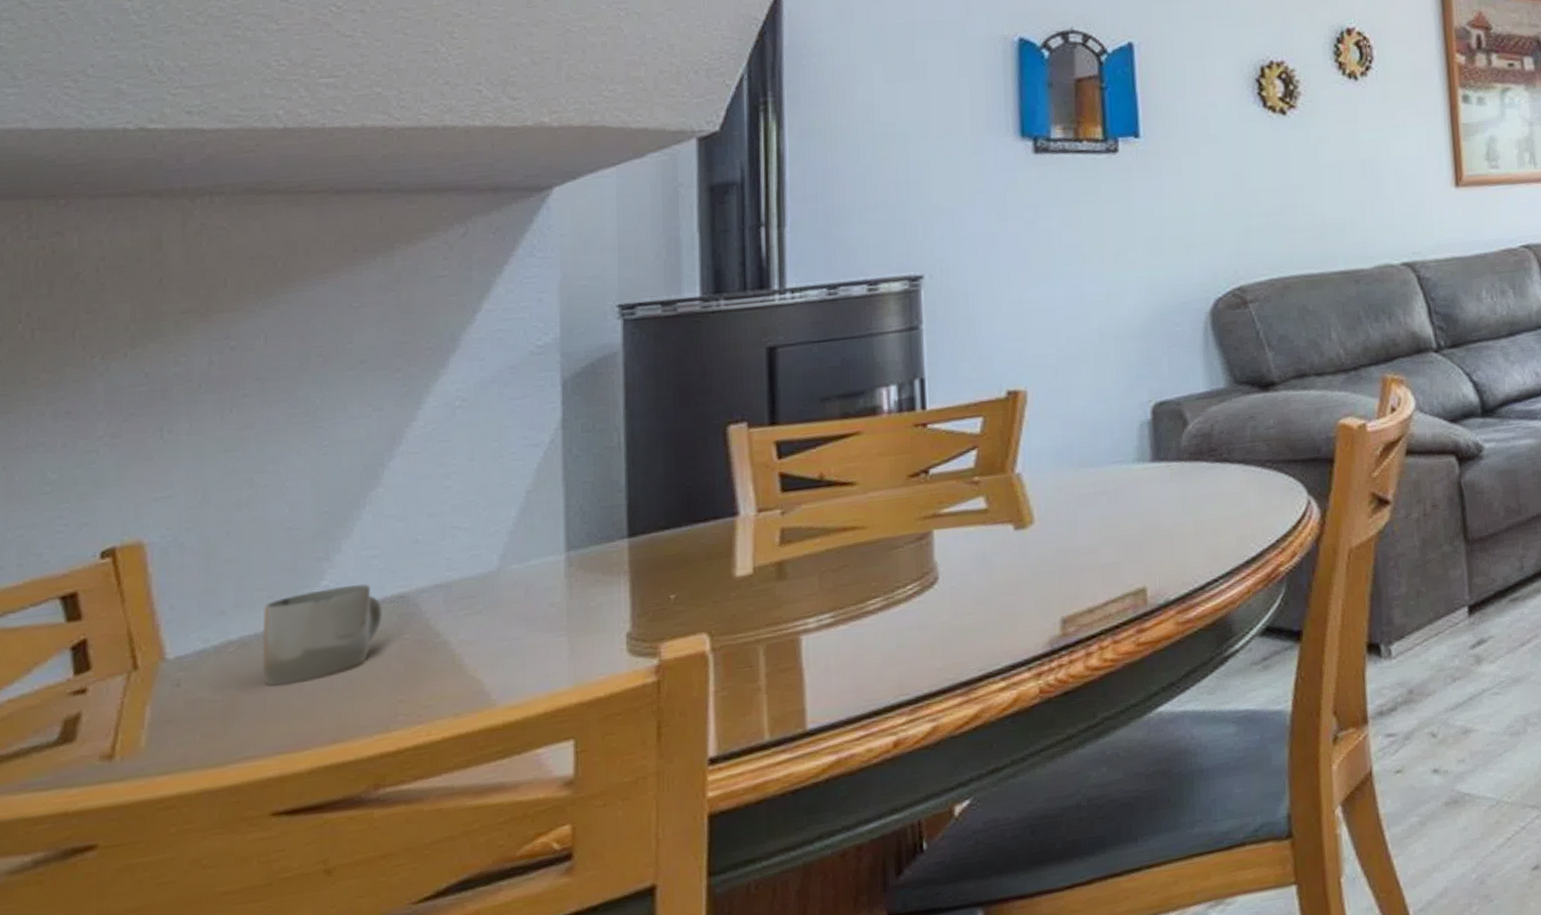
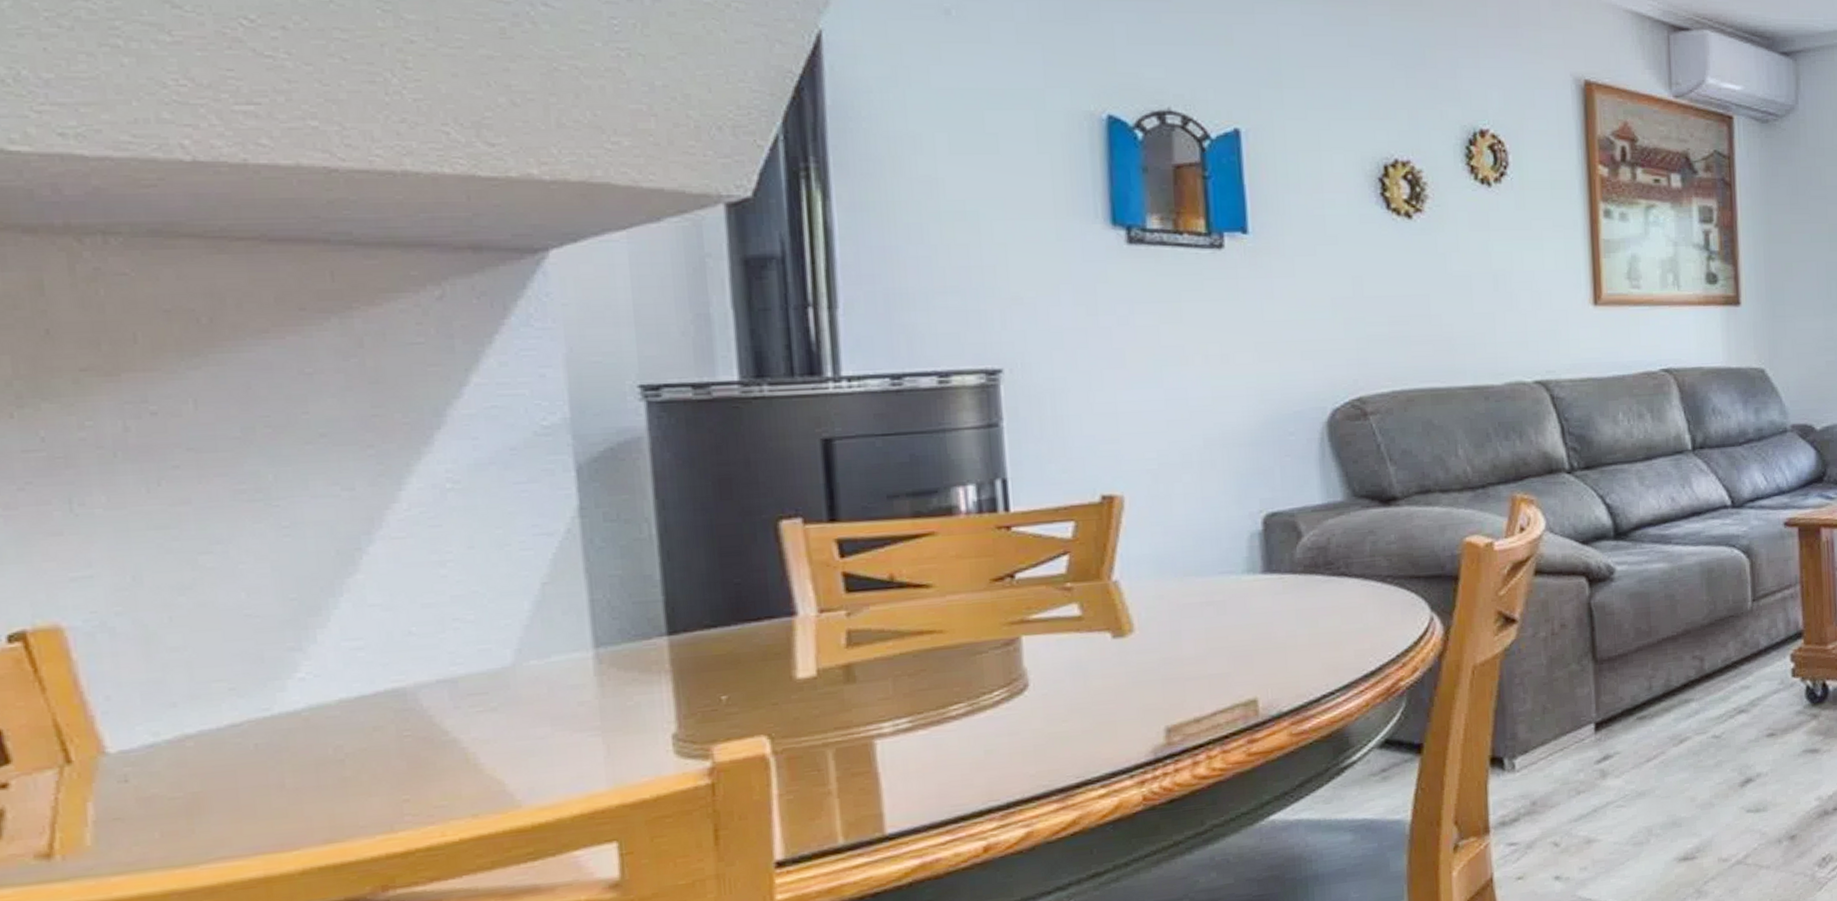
cup: present [262,584,382,687] -> none [225,677,375,785]

